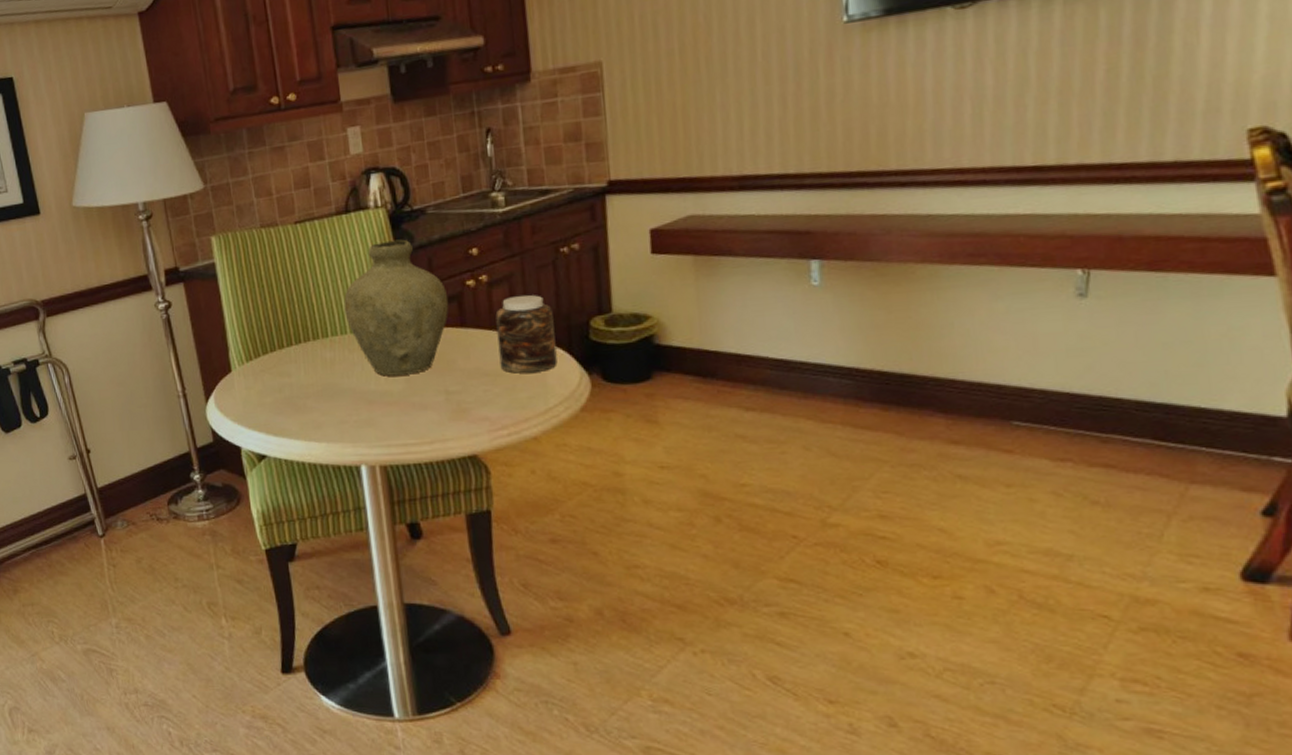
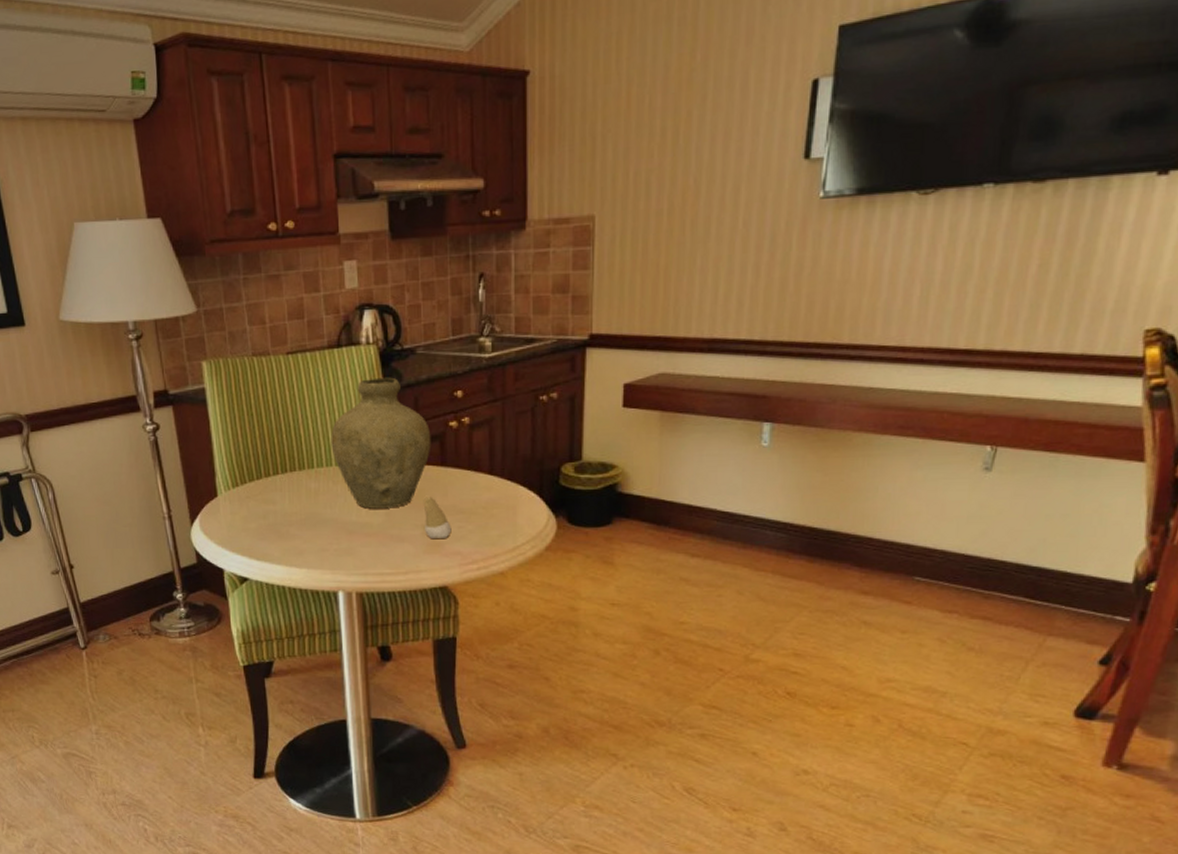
tooth: none [444,360,477,404] -> present [423,497,452,538]
jar: present [495,294,558,373] -> none [474,438,528,512]

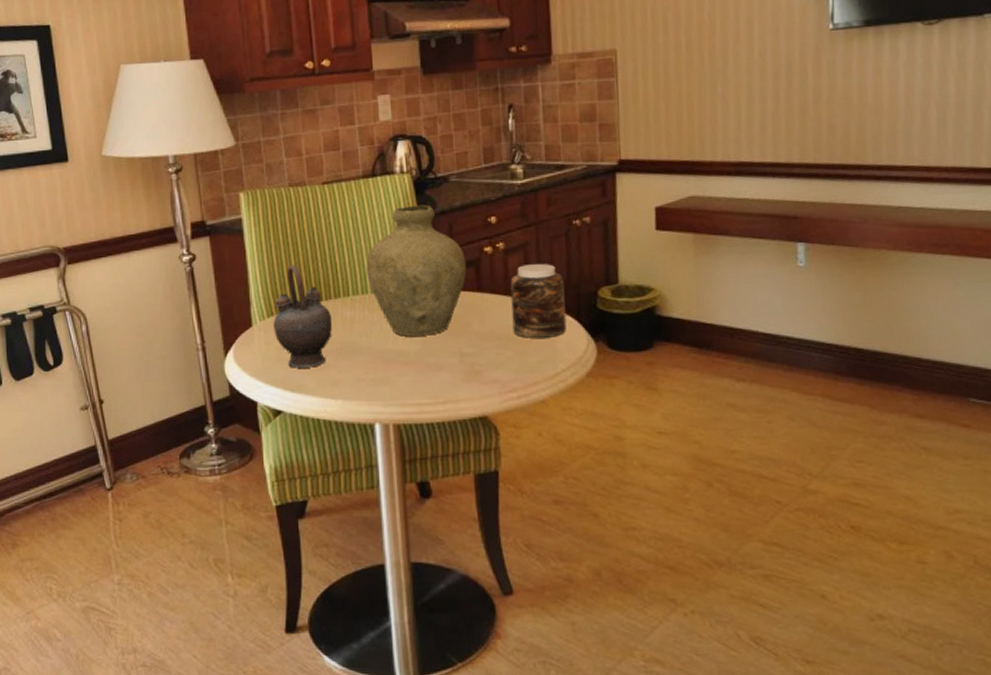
teapot: none [238,436,297,538] -> present [273,265,332,368]
tooth: present [423,497,452,538] -> none [460,323,490,366]
jar: none [474,438,528,512] -> present [510,263,567,338]

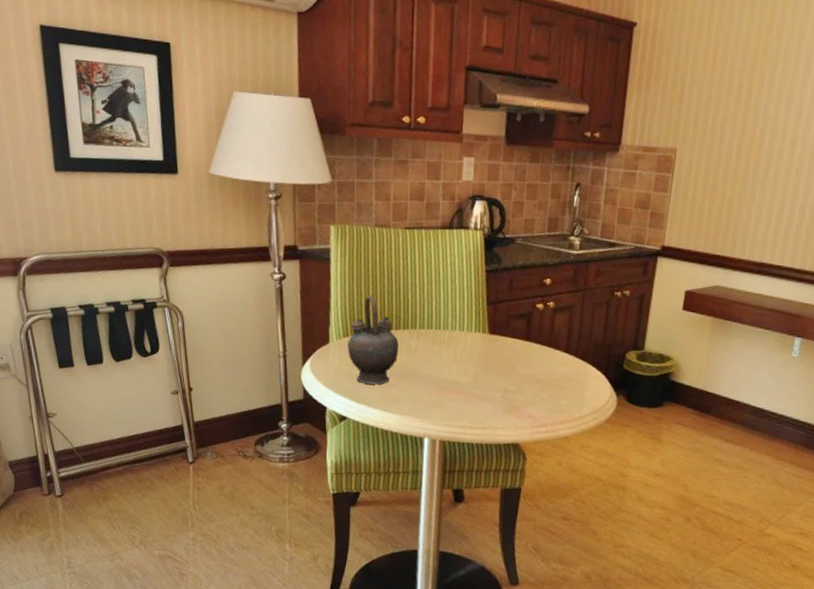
vase: present [366,204,467,337] -> none [433,258,520,372]
jar: present [510,263,567,338] -> none [550,323,599,387]

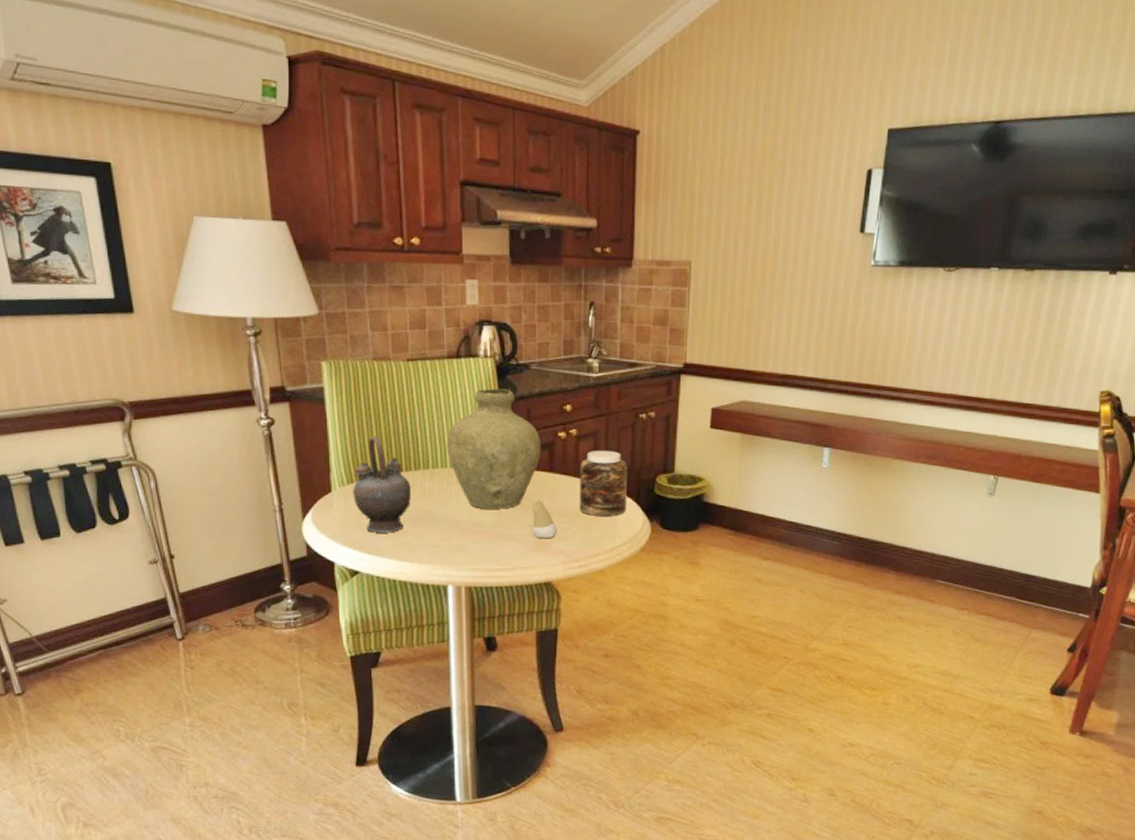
vase: none [433,258,520,372] -> present [447,388,541,509]
tooth: none [505,365,528,402] -> present [532,499,557,538]
jar: none [550,323,599,387] -> present [579,450,627,516]

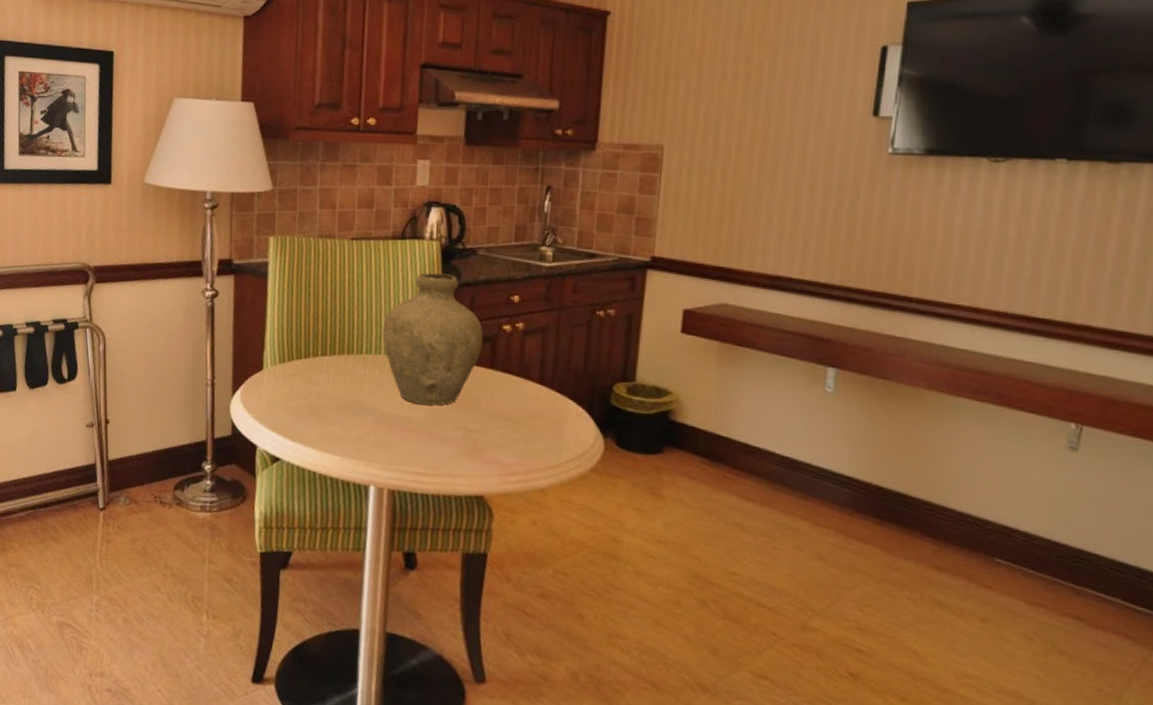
teapot: present [353,436,411,533] -> none [283,315,342,420]
tooth: present [532,499,557,538] -> none [467,398,494,444]
jar: present [579,450,627,516] -> none [521,348,580,427]

